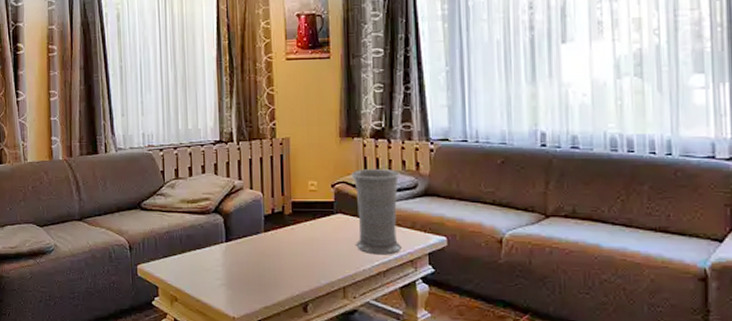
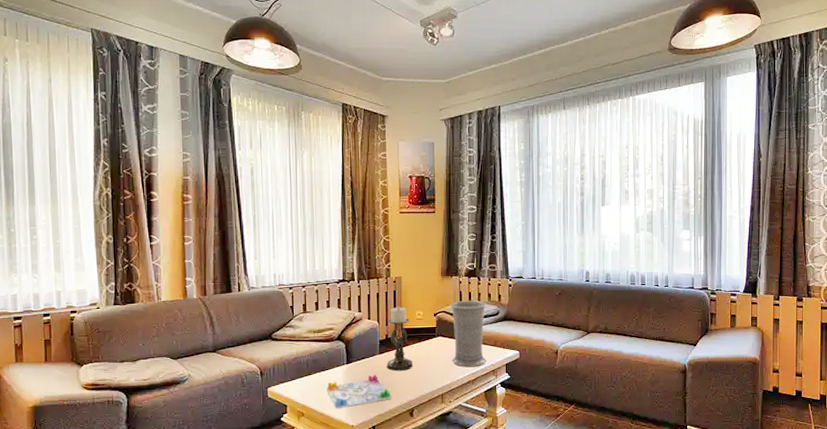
board game: none [202,257,281,296] -> present [326,374,392,409]
candle holder: none [273,173,307,255] -> present [386,306,414,372]

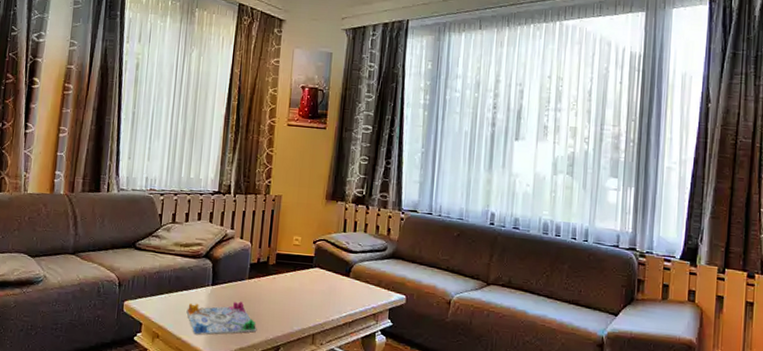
candle holder: present [386,306,414,372] -> none [254,227,286,302]
vase: present [449,301,487,368] -> none [328,230,373,308]

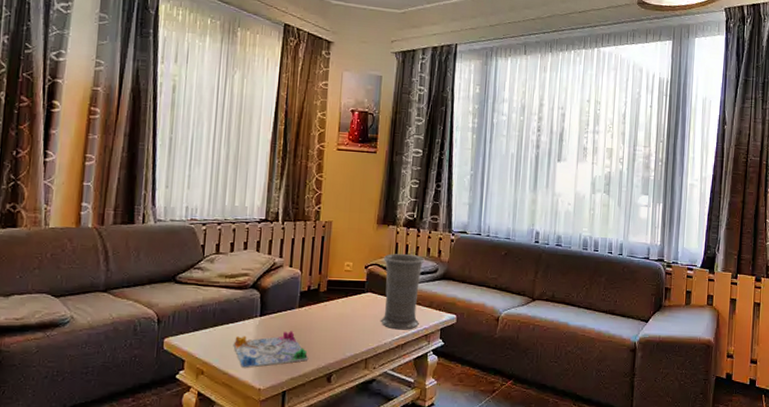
vase: none [328,230,373,308] -> present [381,254,425,330]

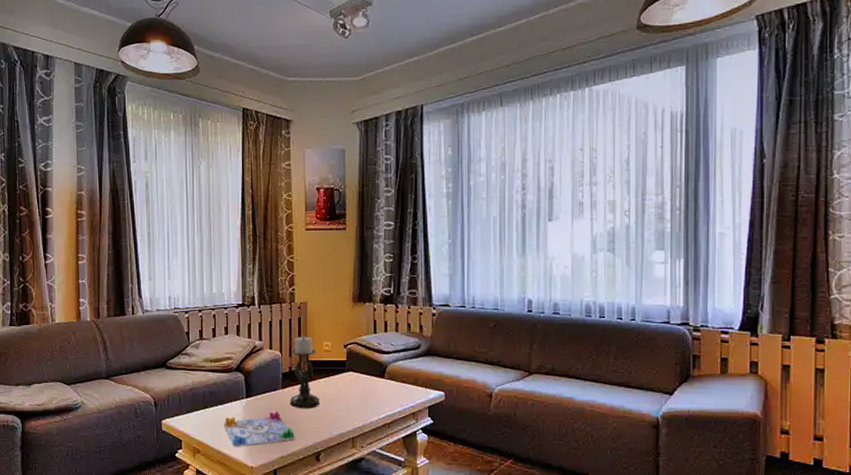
candle holder: none [305,254,337,329] -> present [289,335,320,409]
vase: present [381,254,425,330] -> none [362,331,406,409]

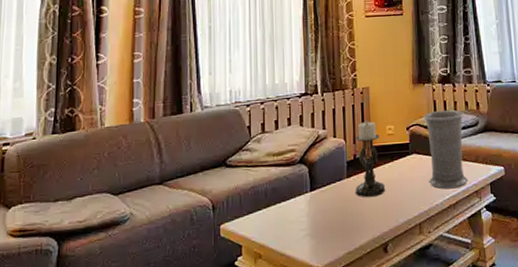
board game: present [224,411,296,448] -> none [287,202,363,248]
vase: none [362,331,406,409] -> present [423,110,468,189]

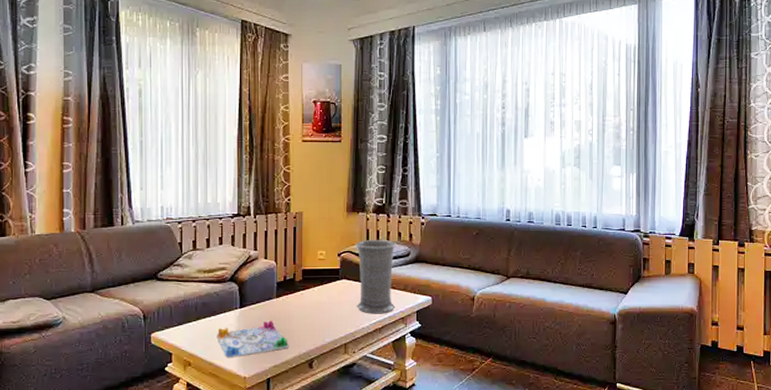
board game: none [287,202,363,248] -> present [216,320,290,359]
candle holder: present [355,120,386,198] -> none [283,244,314,318]

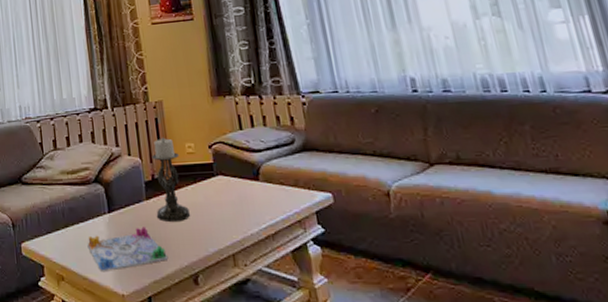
candle holder: none [283,244,314,318] -> present [151,137,191,223]
vase: present [355,240,396,314] -> none [226,126,287,217]

